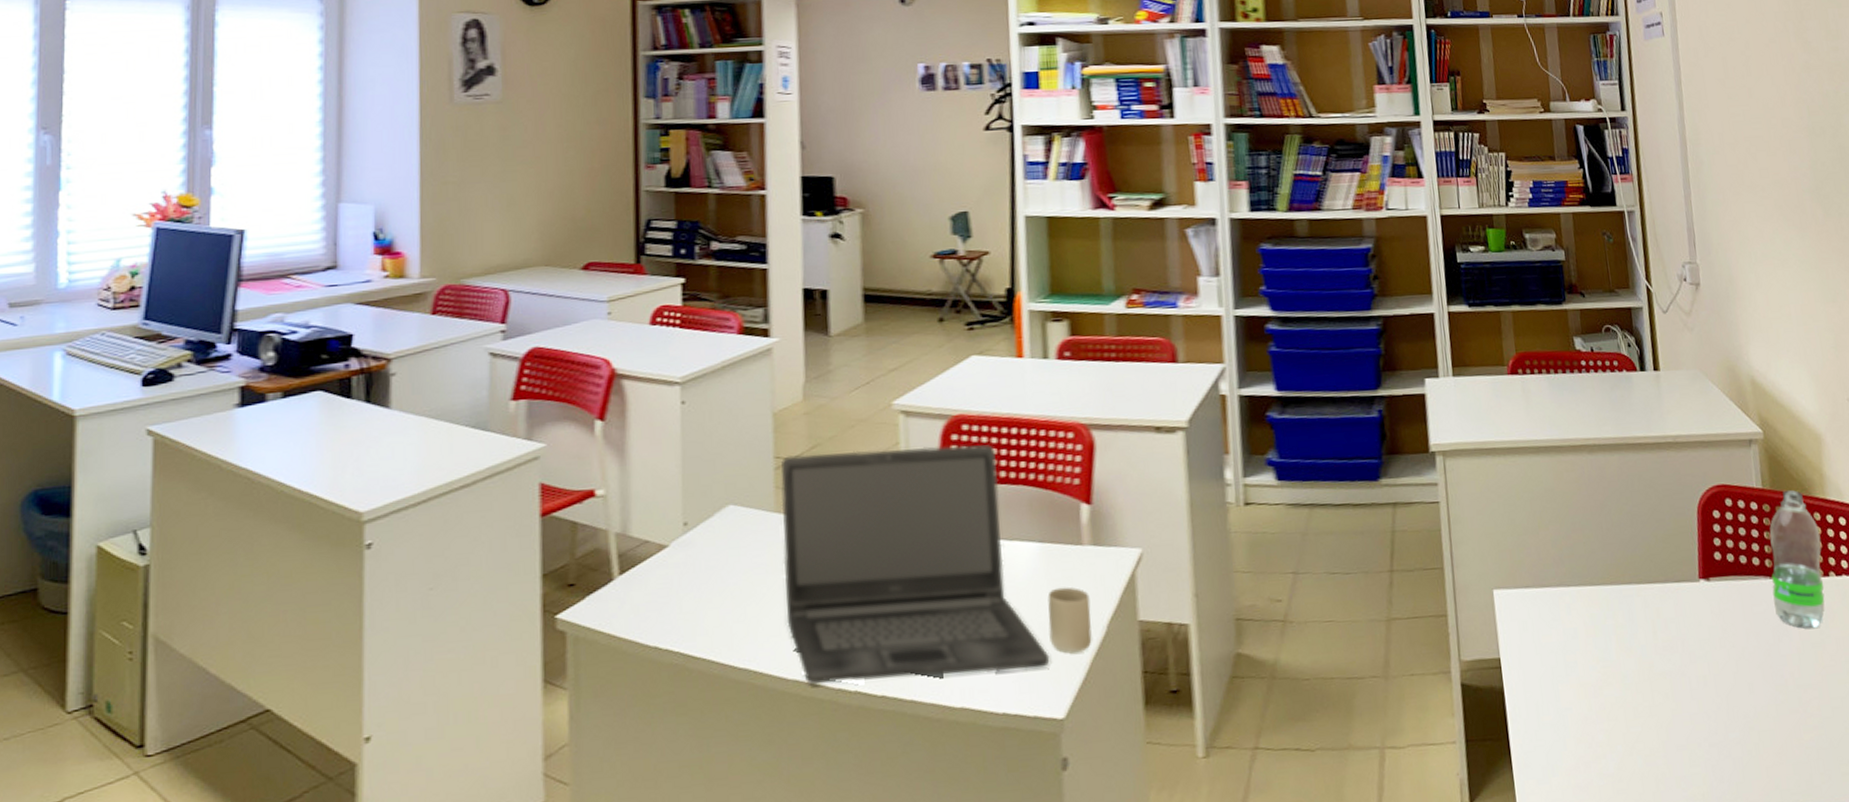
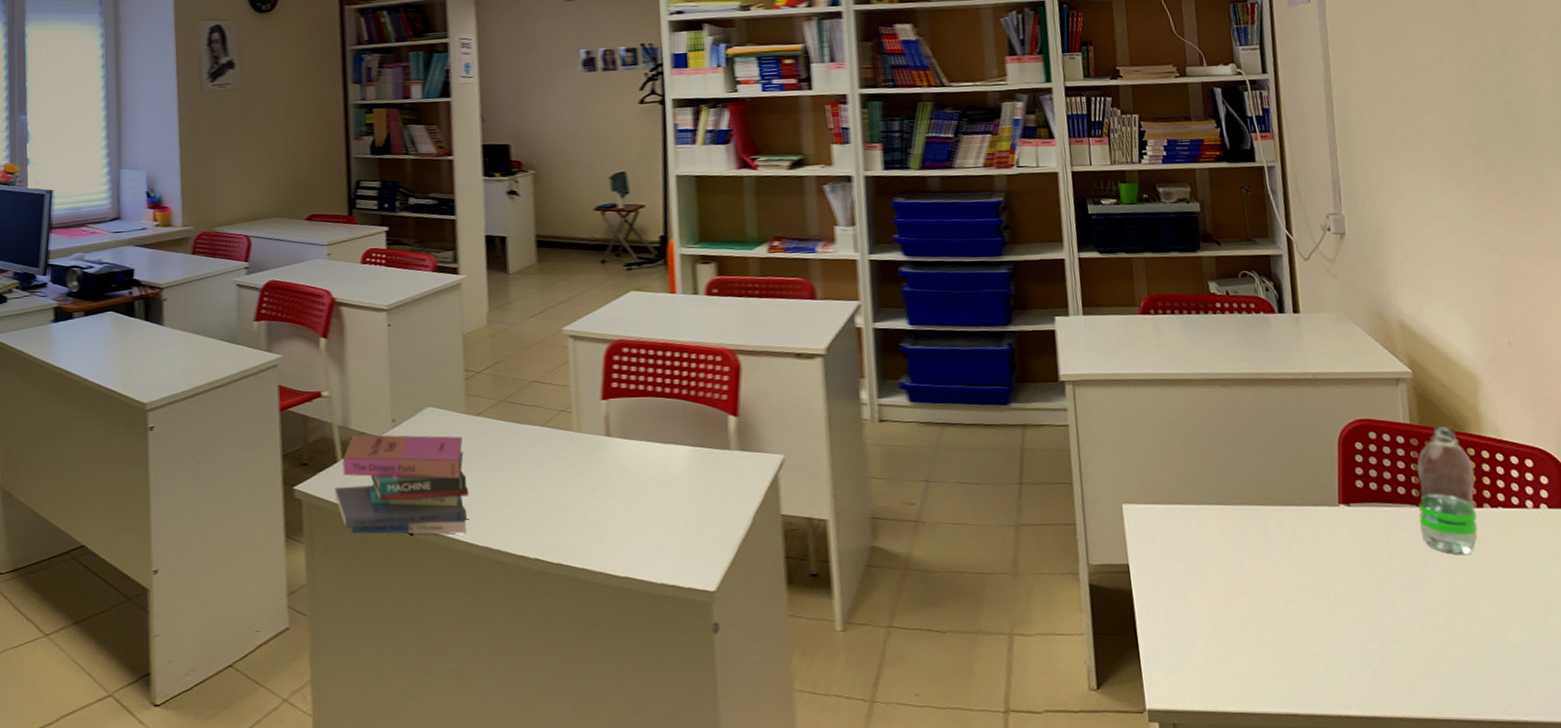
books: none [609,540,777,674] -> present [335,434,469,534]
laptop: present [780,444,1050,685] -> none [469,364,702,552]
cup: present [1047,587,1092,652] -> none [699,484,740,537]

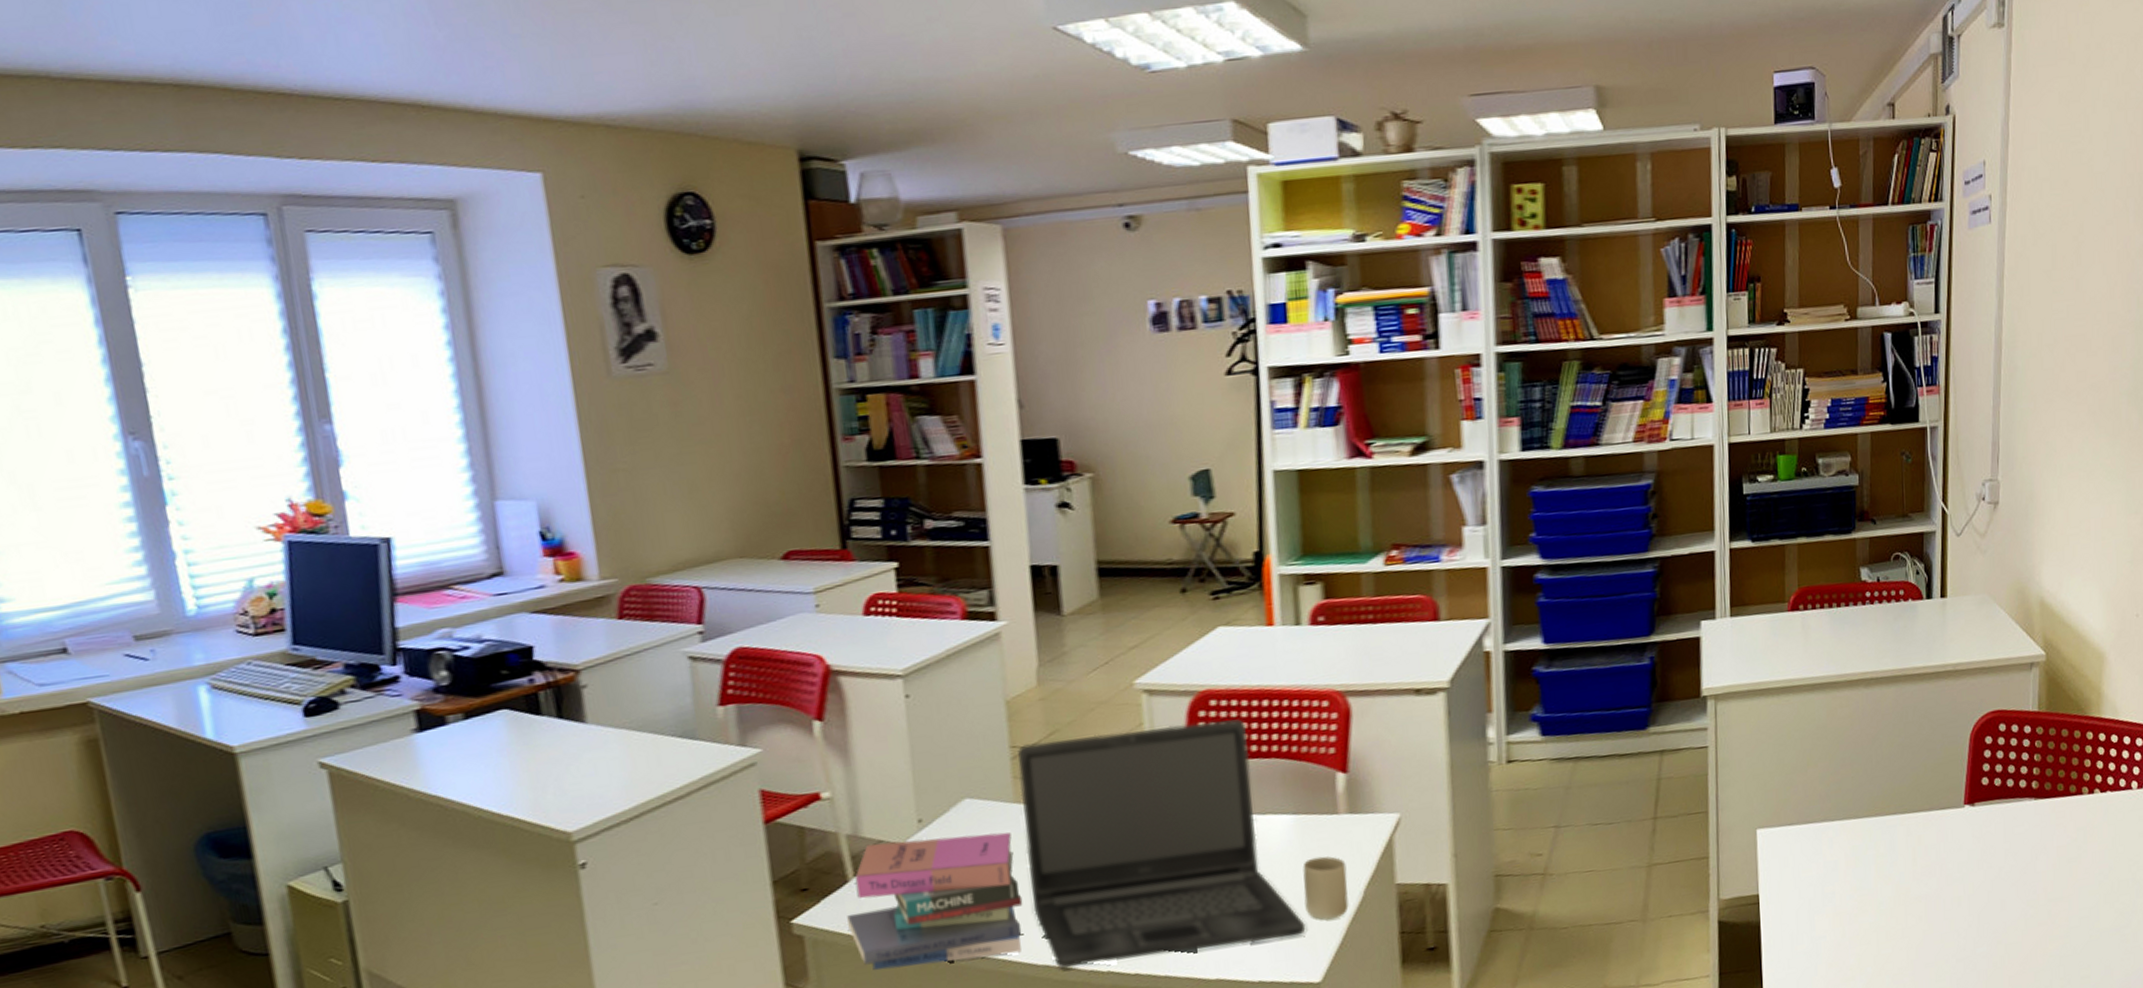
laptop: none [469,364,702,552] -> present [1016,719,1306,968]
cup: none [699,484,740,537] -> present [1302,856,1349,920]
bottle: present [1417,426,1478,556] -> none [2035,711,2091,846]

